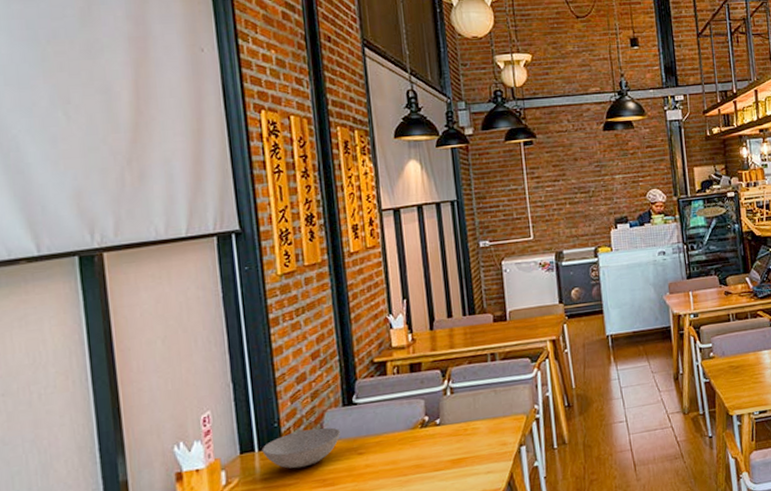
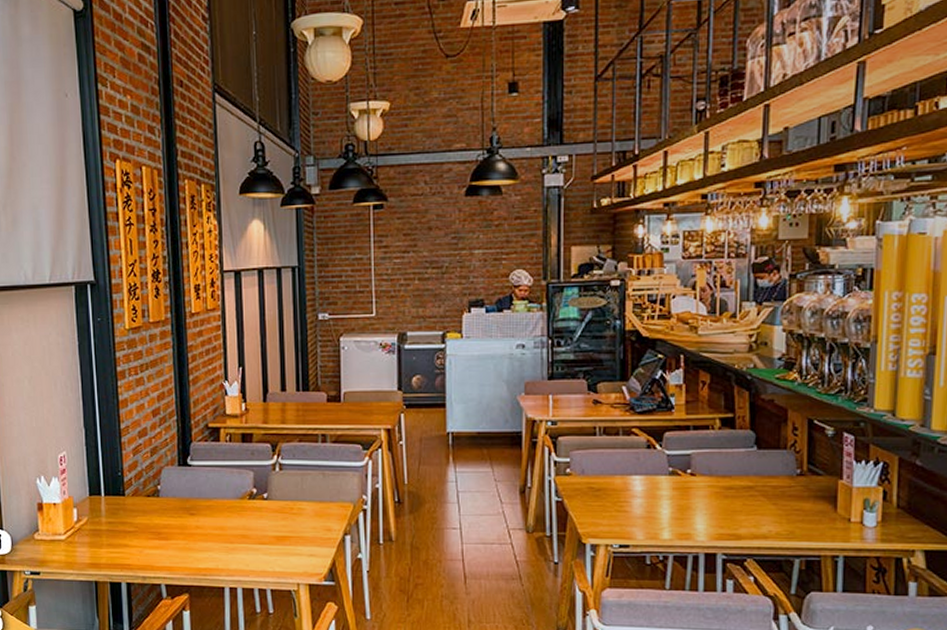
bowl: present [261,427,341,469] -> none [107,483,176,518]

